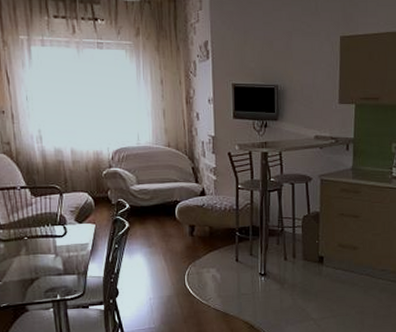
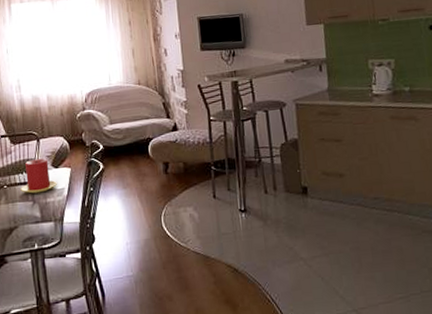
candle: none [42,213,81,247] -> present [20,158,57,194]

